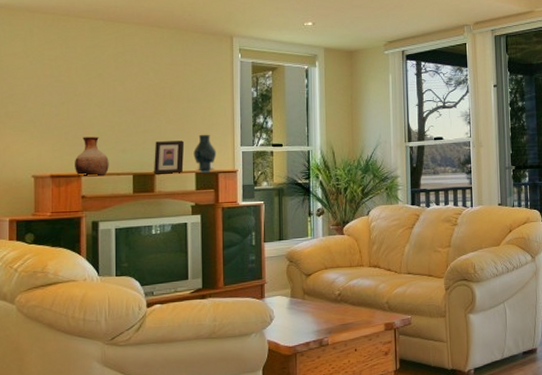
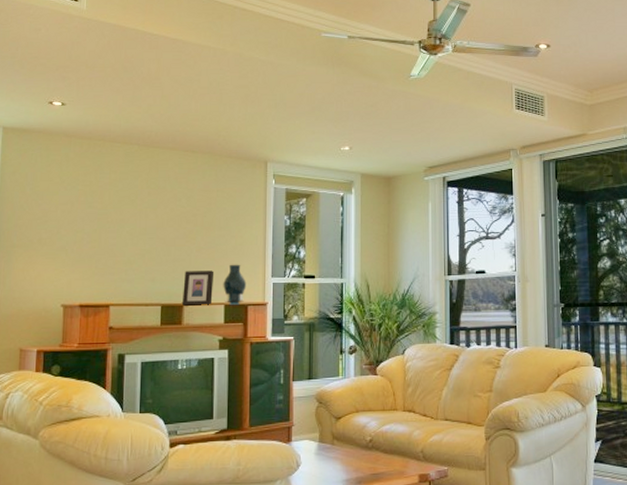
vase: present [75,136,109,177] -> none [104,265,138,307]

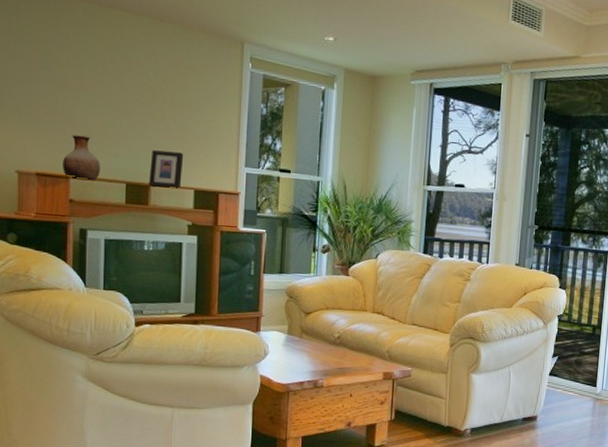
vase: none [104,265,138,307] -> present [63,135,101,181]
vase: present [223,264,247,306] -> none [193,148,218,193]

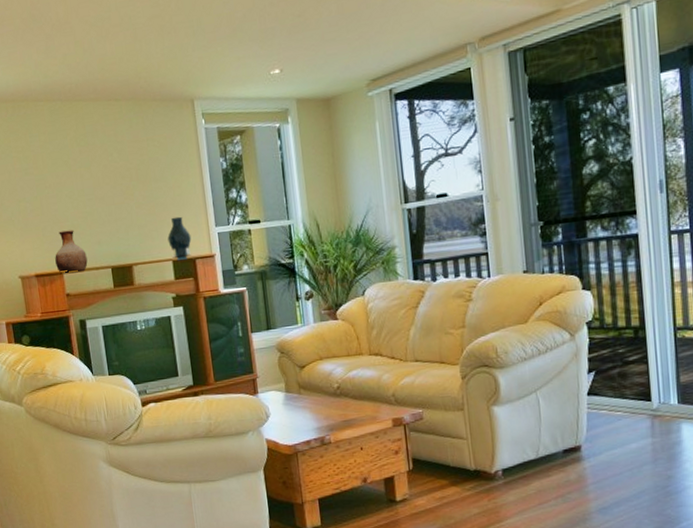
picture frame: present [149,150,184,190] -> none [128,226,160,267]
vase: none [193,148,218,193] -> present [167,216,192,262]

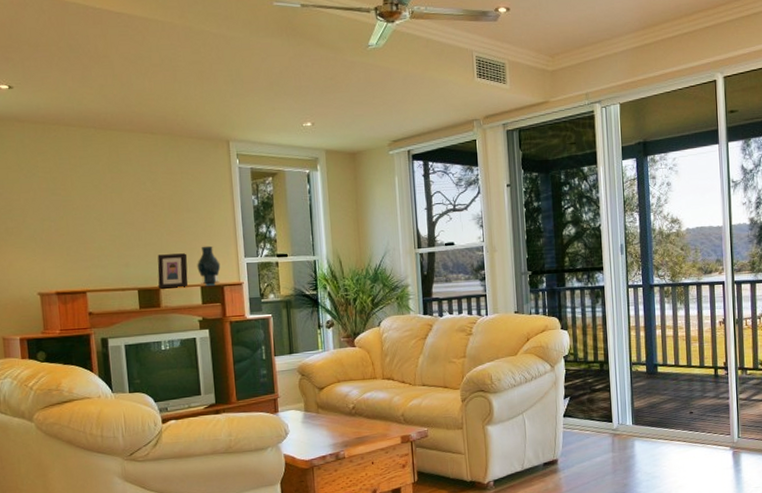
vase: present [55,229,88,274] -> none [79,251,114,294]
picture frame: none [128,226,160,267] -> present [157,253,188,290]

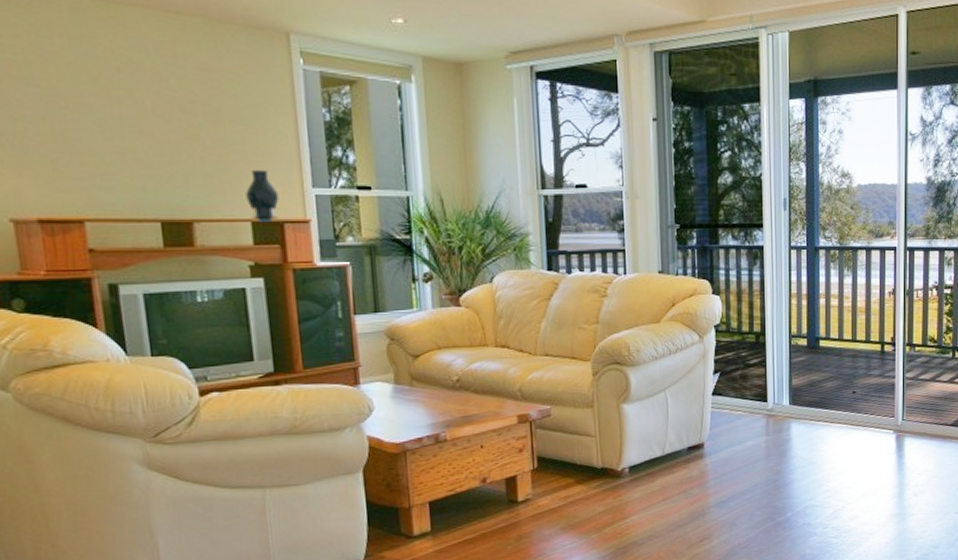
picture frame: present [157,253,188,290] -> none [188,177,234,224]

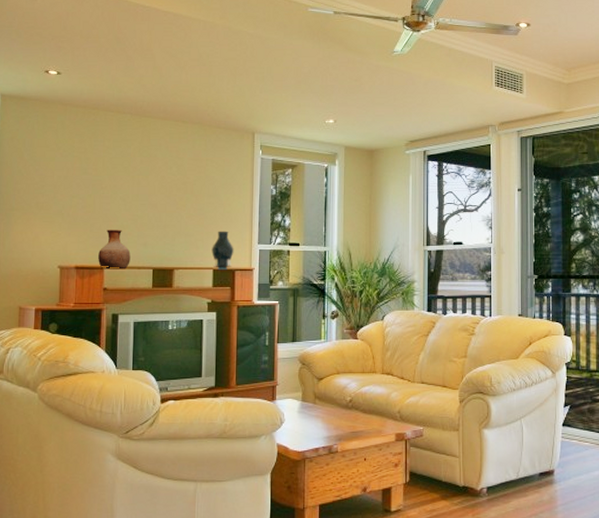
vase: none [72,167,125,224] -> present [98,229,131,269]

